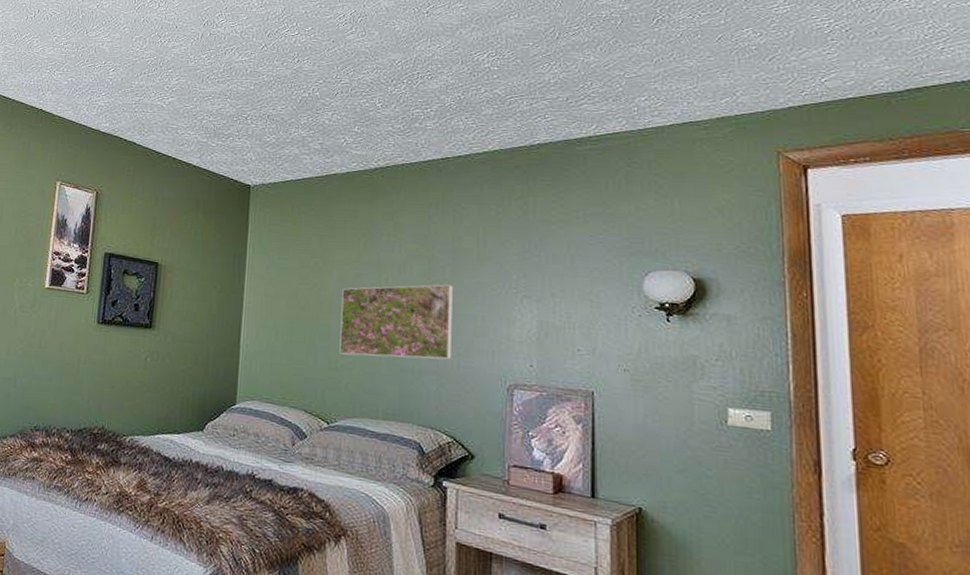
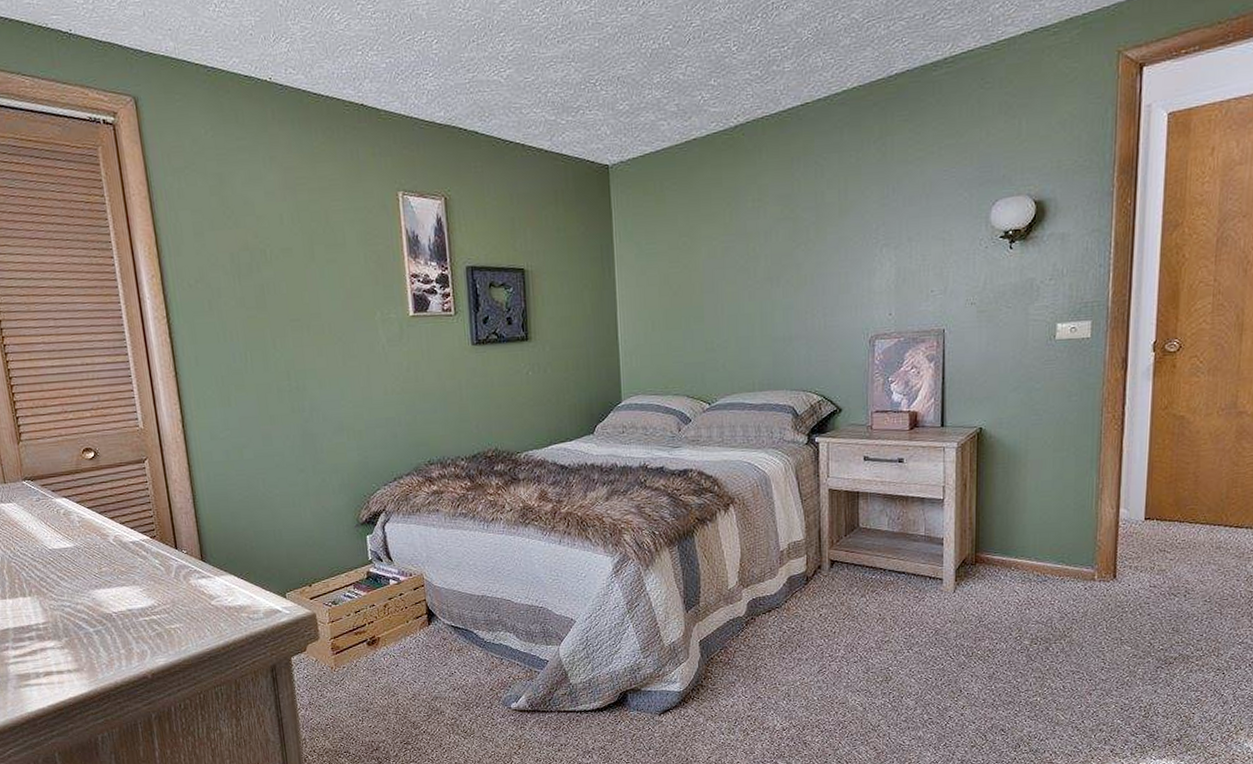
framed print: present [339,284,453,360] -> none [712,244,818,334]

